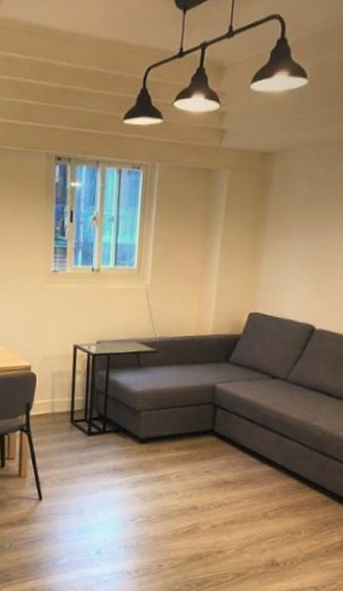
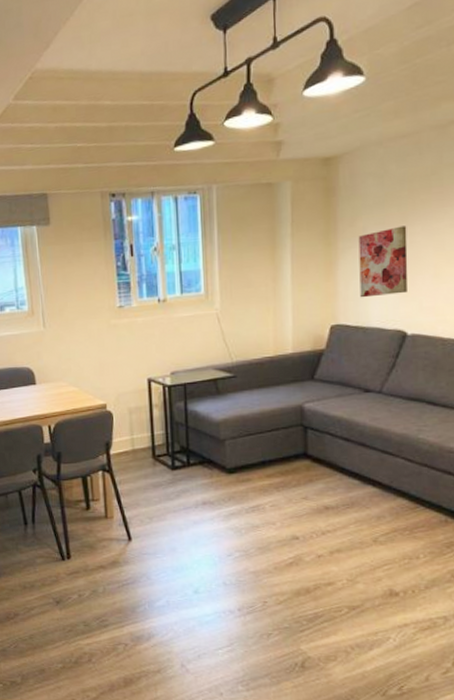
wall art: none [279,227,327,291] -> present [358,226,408,298]

